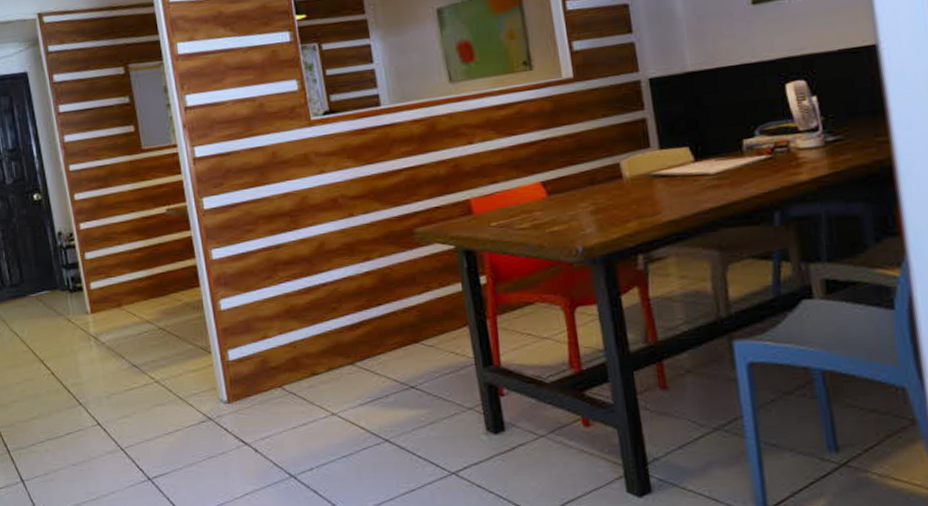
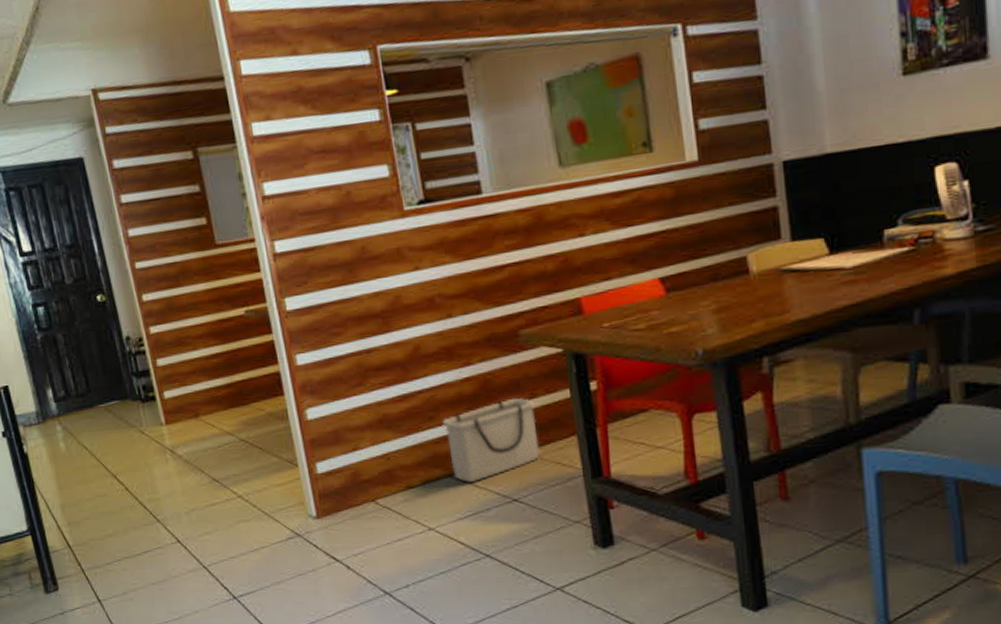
storage bin: none [345,291,435,370] -> present [442,398,540,482]

